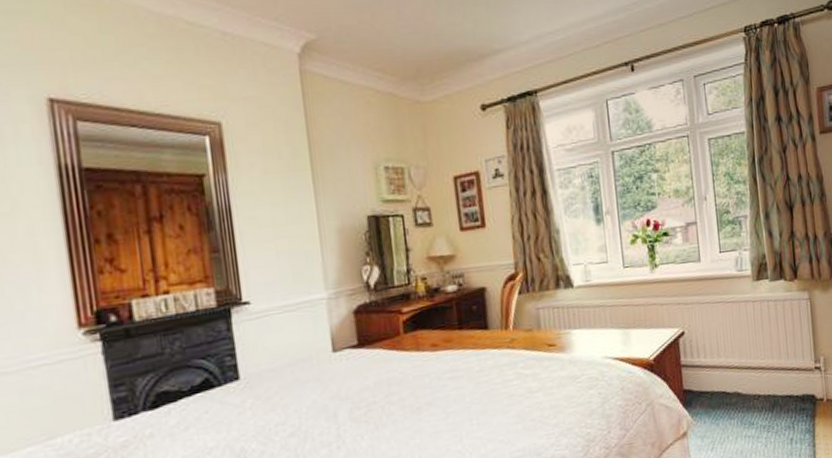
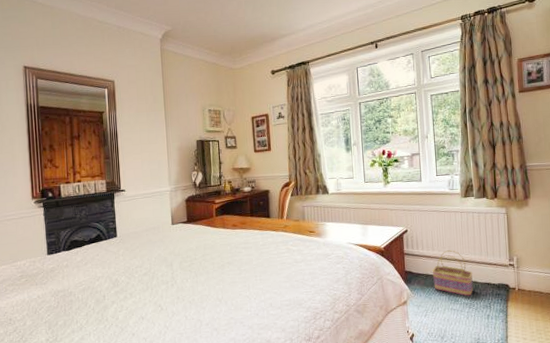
basket: none [719,354,772,417] -> present [433,250,473,296]

